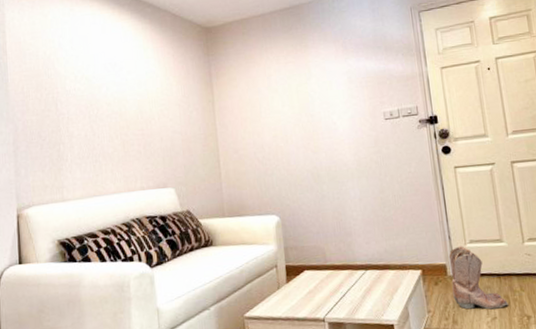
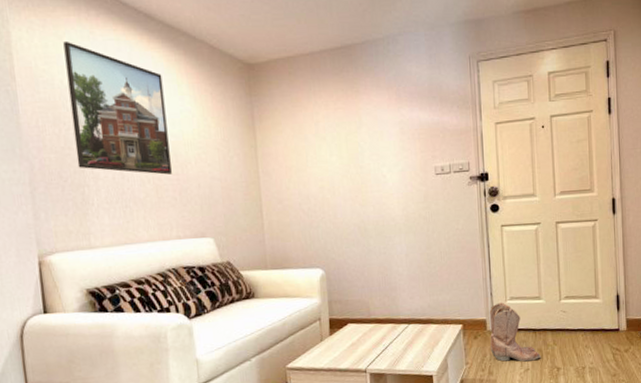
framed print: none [48,19,137,131] -> present [63,42,172,175]

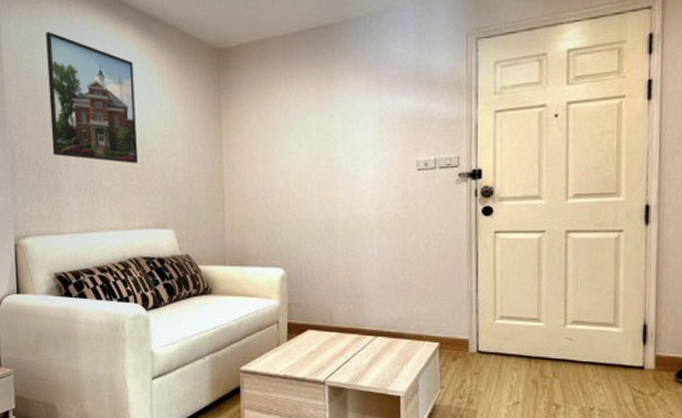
boots: present [489,302,541,362] -> none [471,321,535,393]

